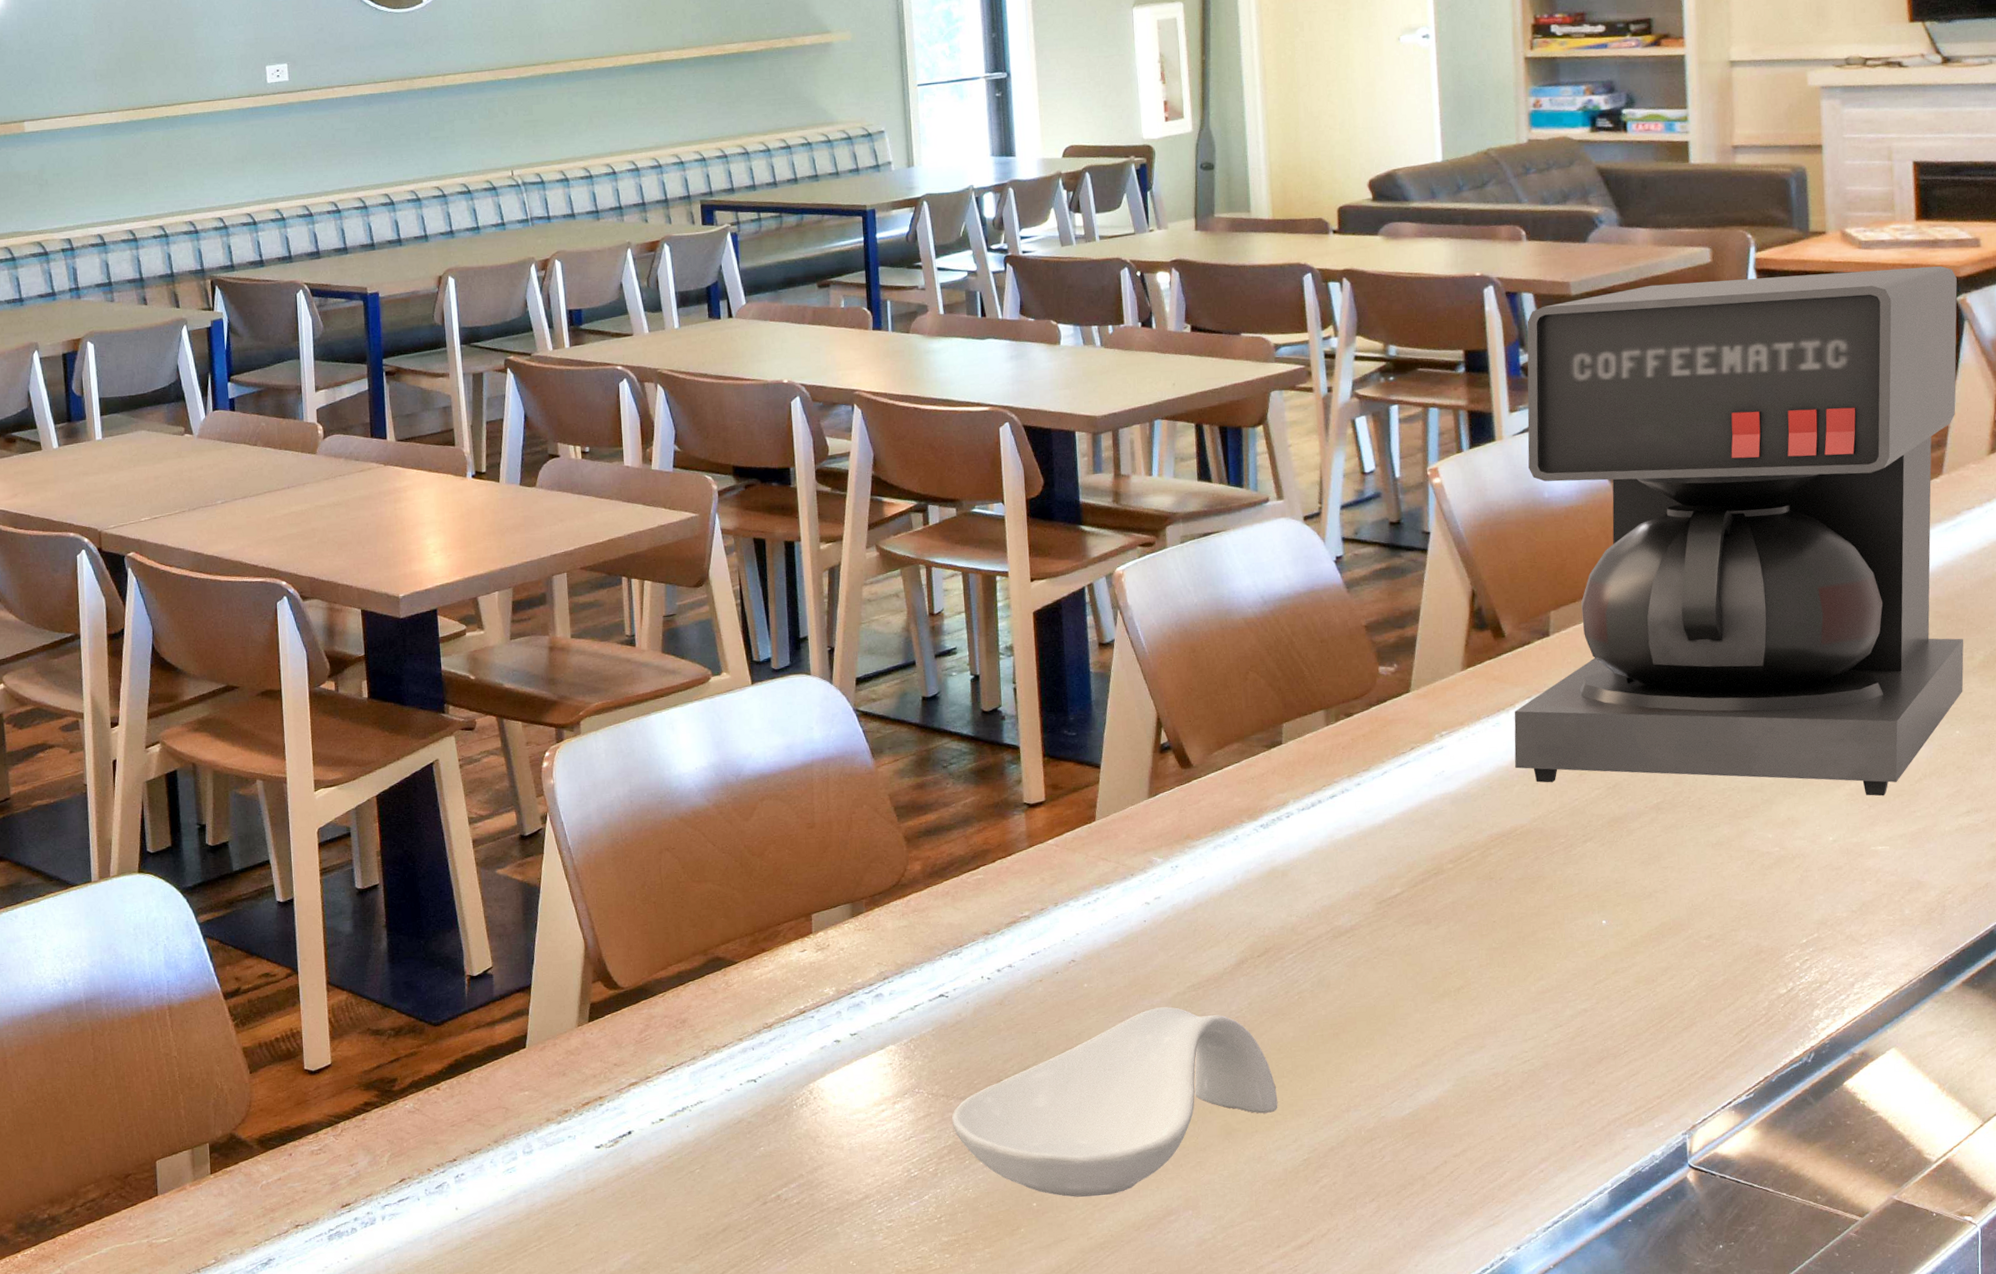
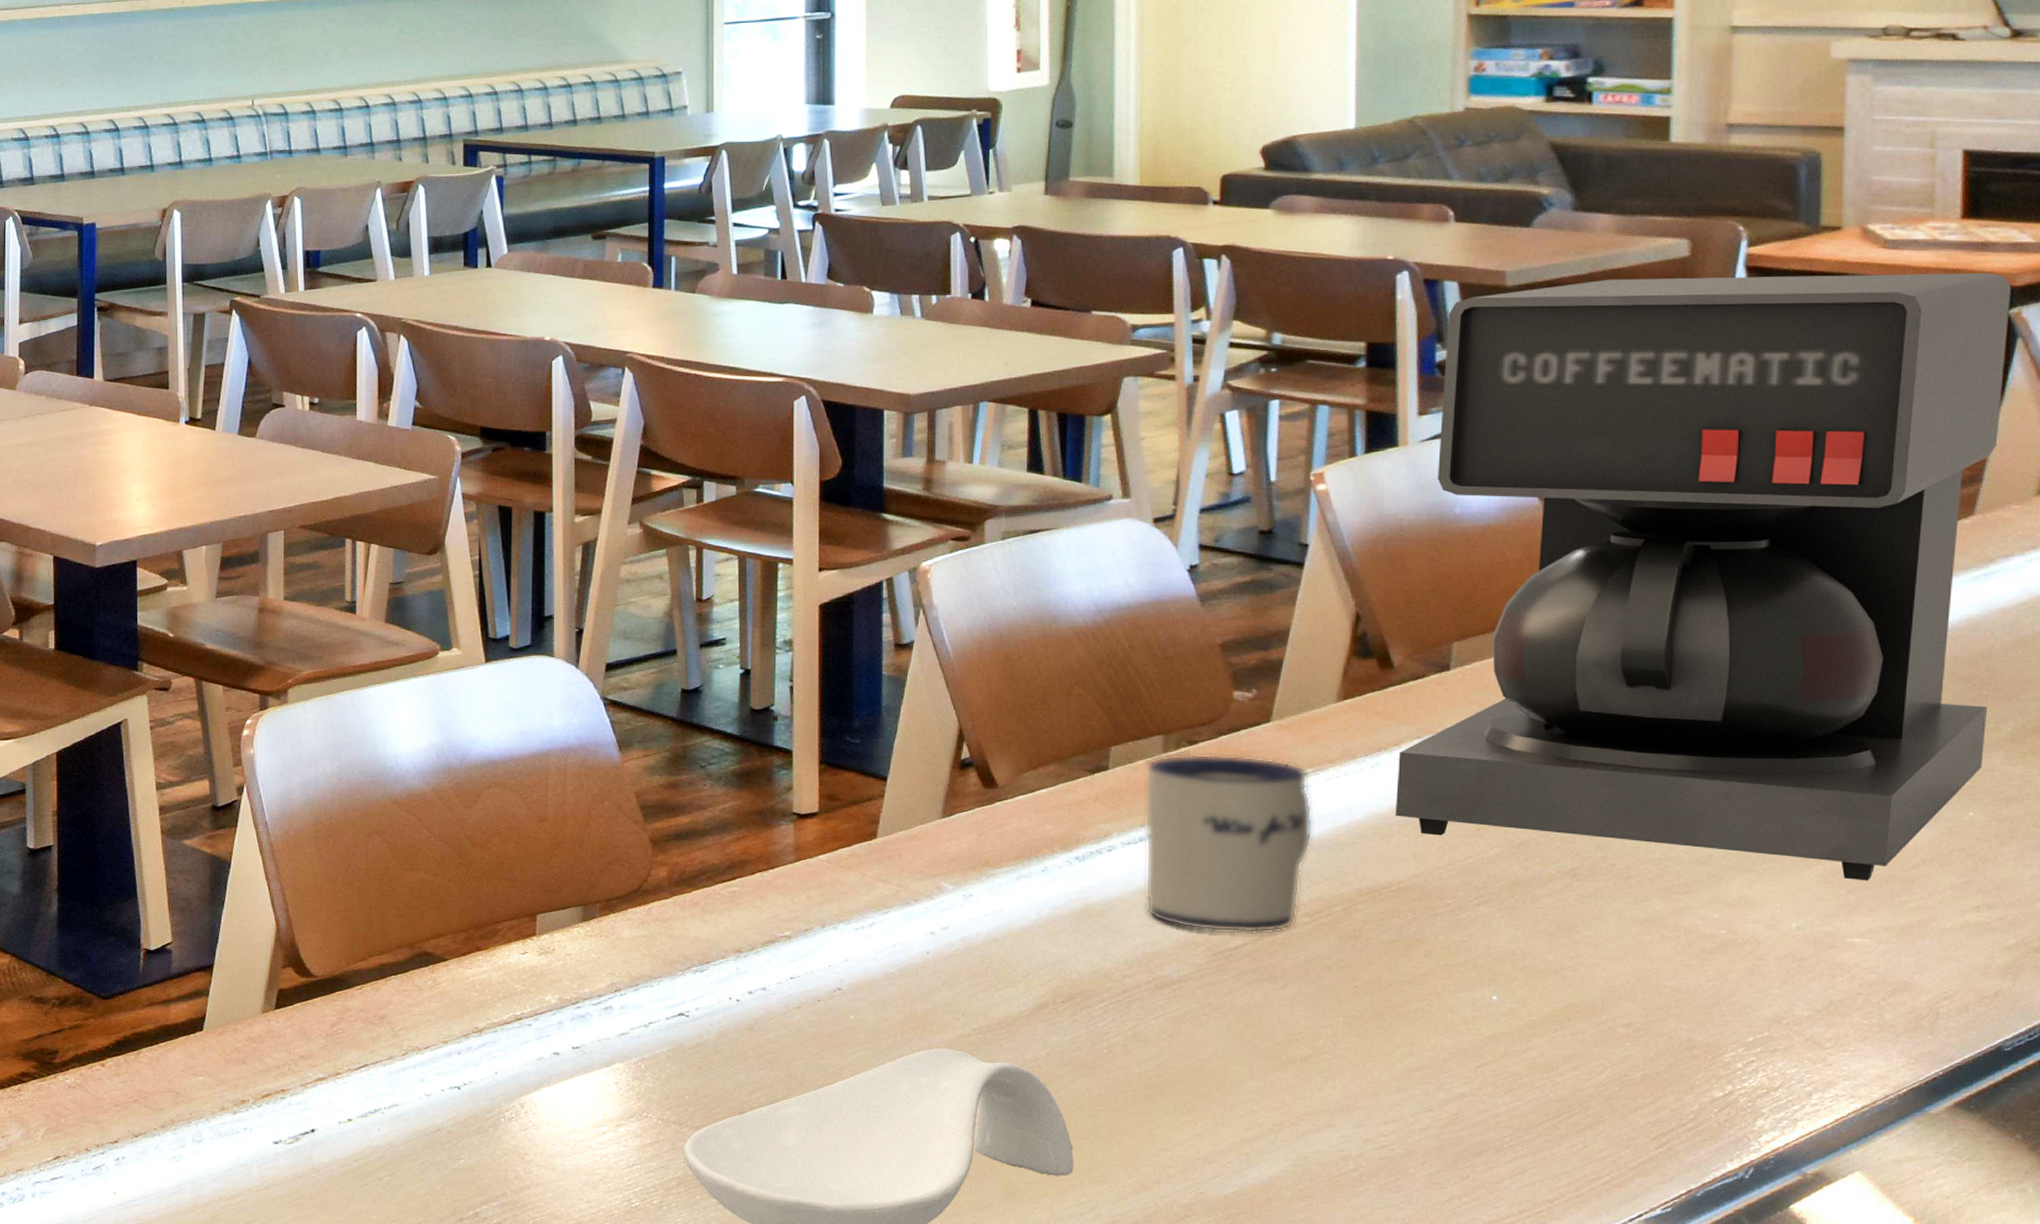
mug: none [1312,723,1451,883] -> present [1144,754,1312,934]

